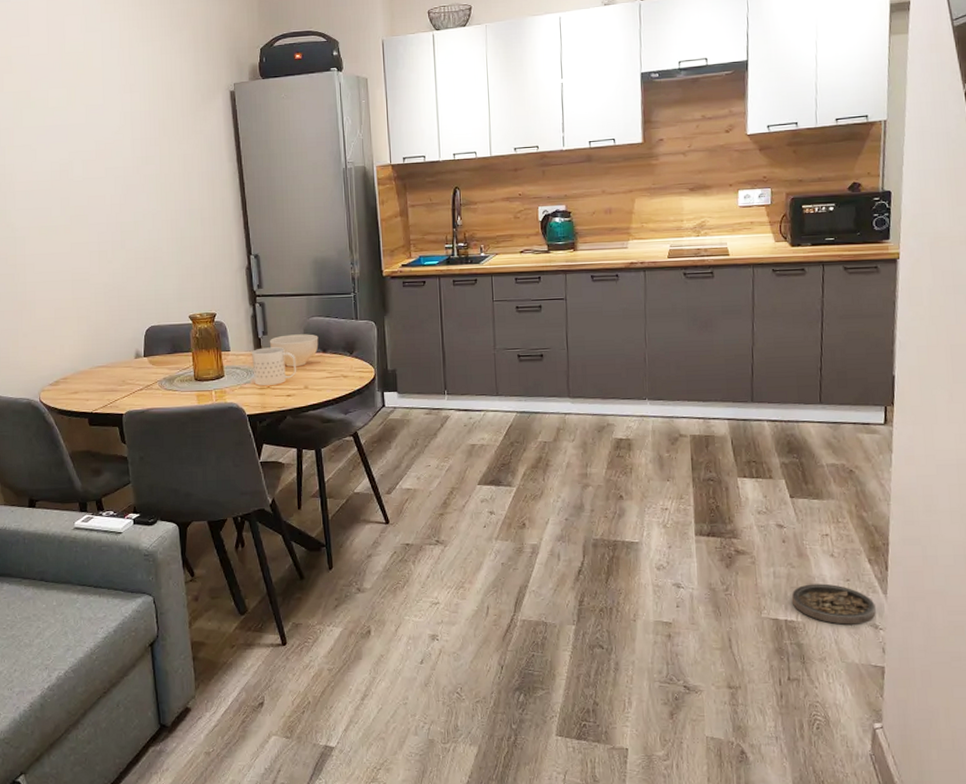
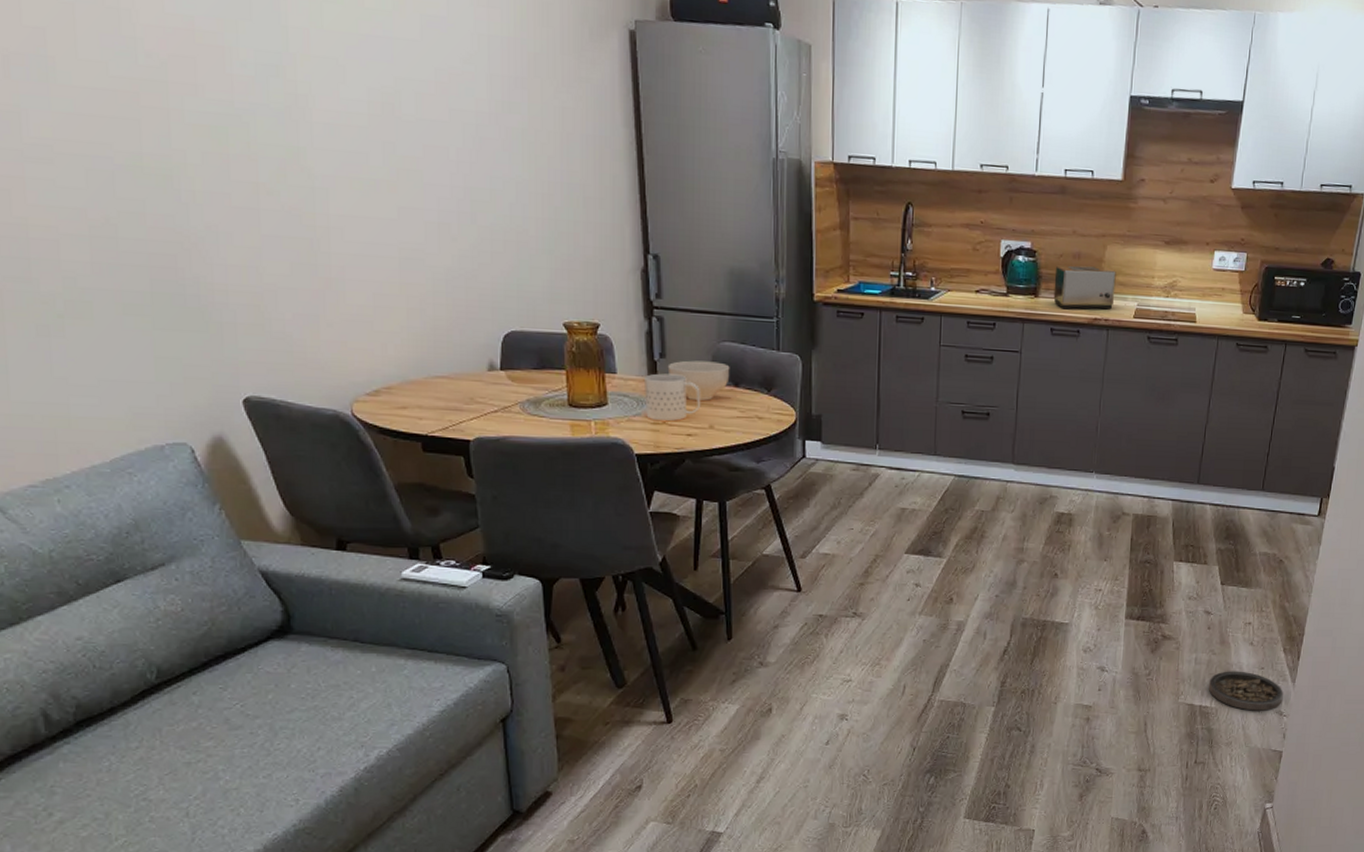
toaster: none [589,217,648,258] -> present [1053,264,1116,310]

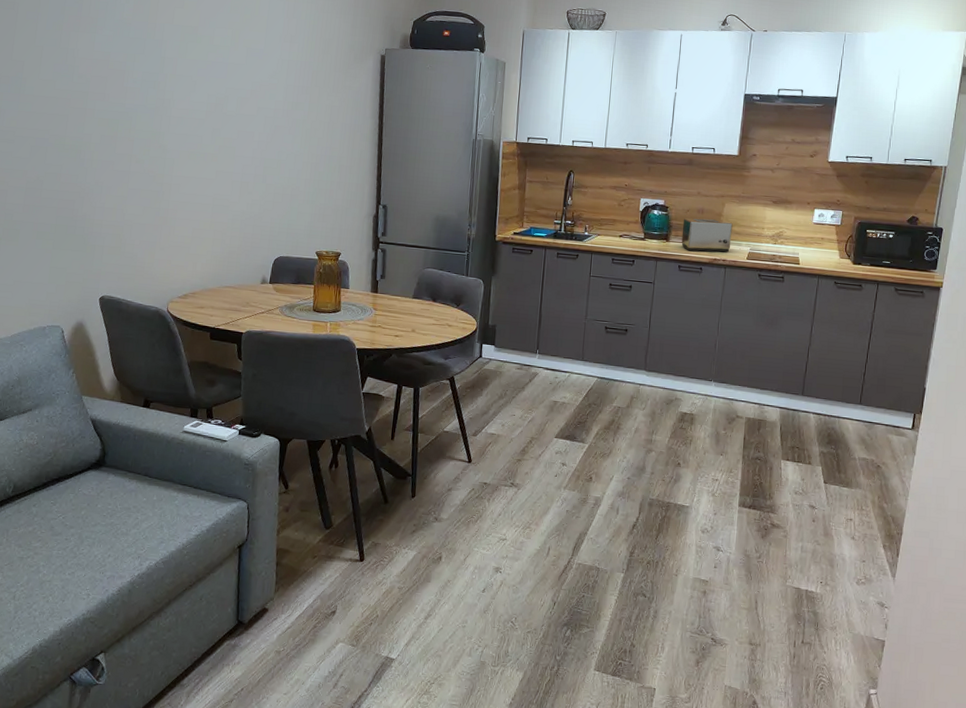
mug: present [645,373,701,422] -> none [367,290,408,326]
bowl: present [667,360,730,401] -> none [385,281,431,311]
pet bowl: present [1208,671,1283,711] -> none [813,560,884,601]

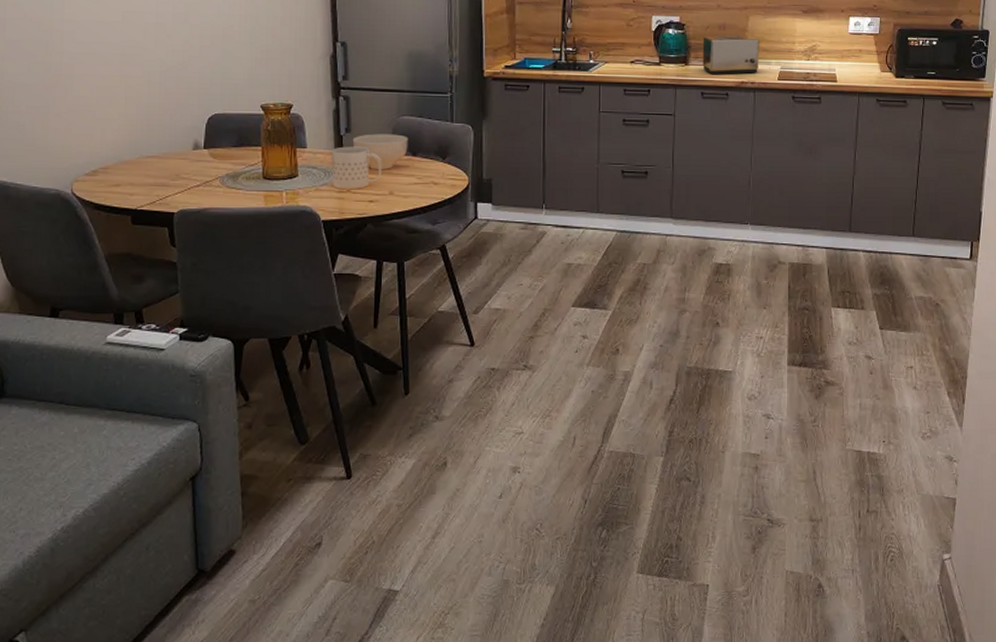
mug: none [367,290,408,326] -> present [331,146,382,190]
bowl: none [385,281,431,311] -> present [352,134,408,169]

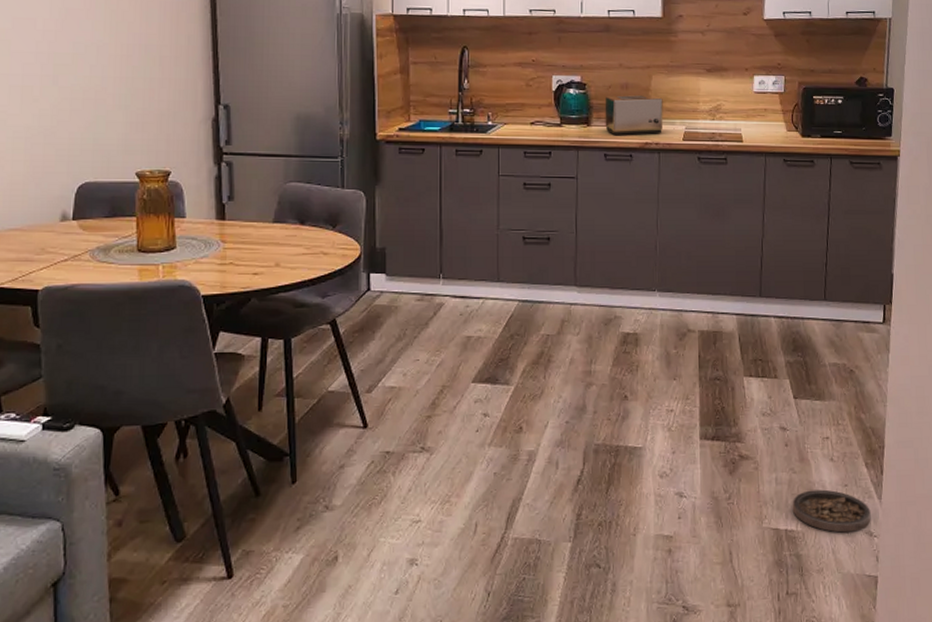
mug: present [331,146,382,190] -> none [212,215,268,262]
bowl: present [352,134,408,169] -> none [235,201,296,239]
pet bowl: none [875,416,951,457] -> present [792,489,871,533]

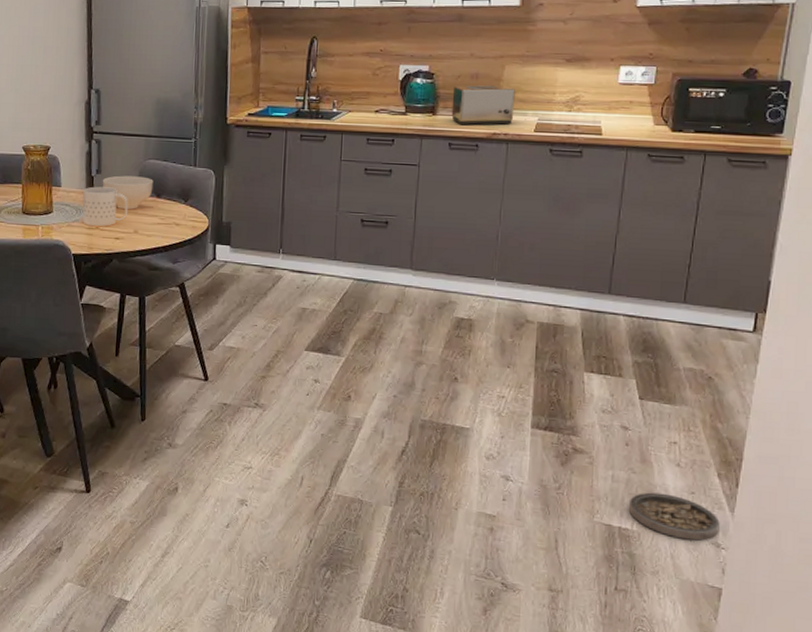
mug: none [212,215,268,262] -> present [82,186,129,227]
bowl: none [235,201,296,239] -> present [102,175,154,209]

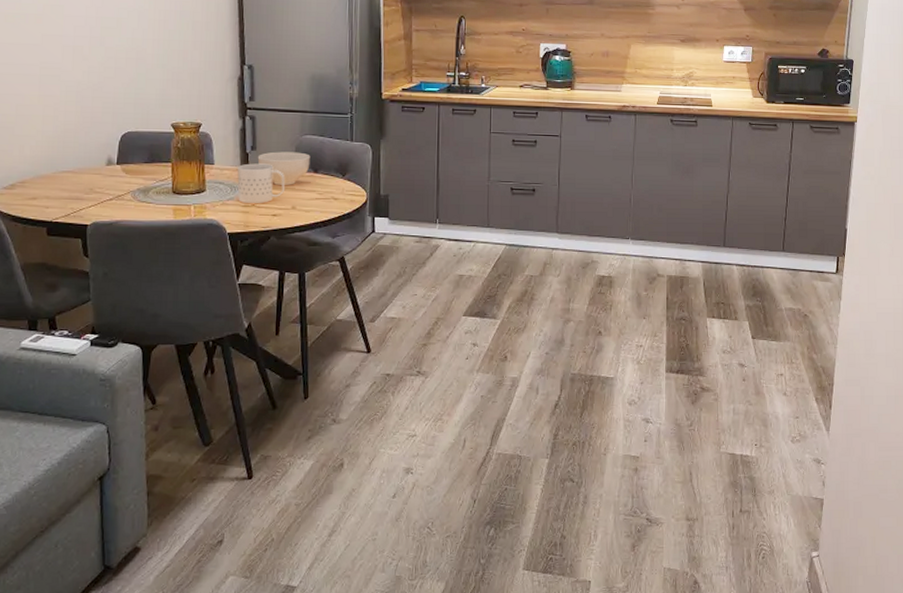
toaster: present [451,84,515,126] -> none [587,61,640,99]
pet bowl: present [628,492,720,541] -> none [747,420,819,459]

